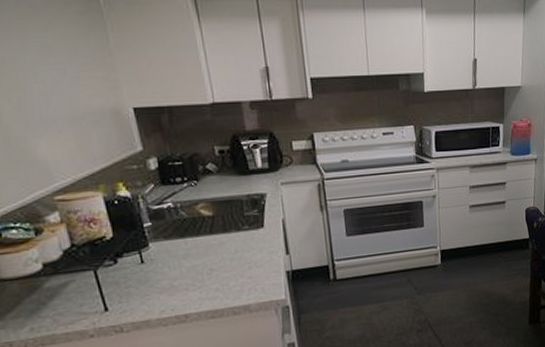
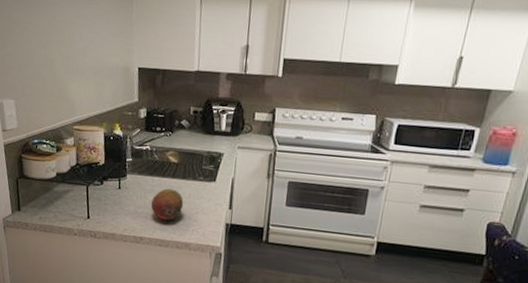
fruit: none [189,247,232,287] -> present [150,188,184,221]

